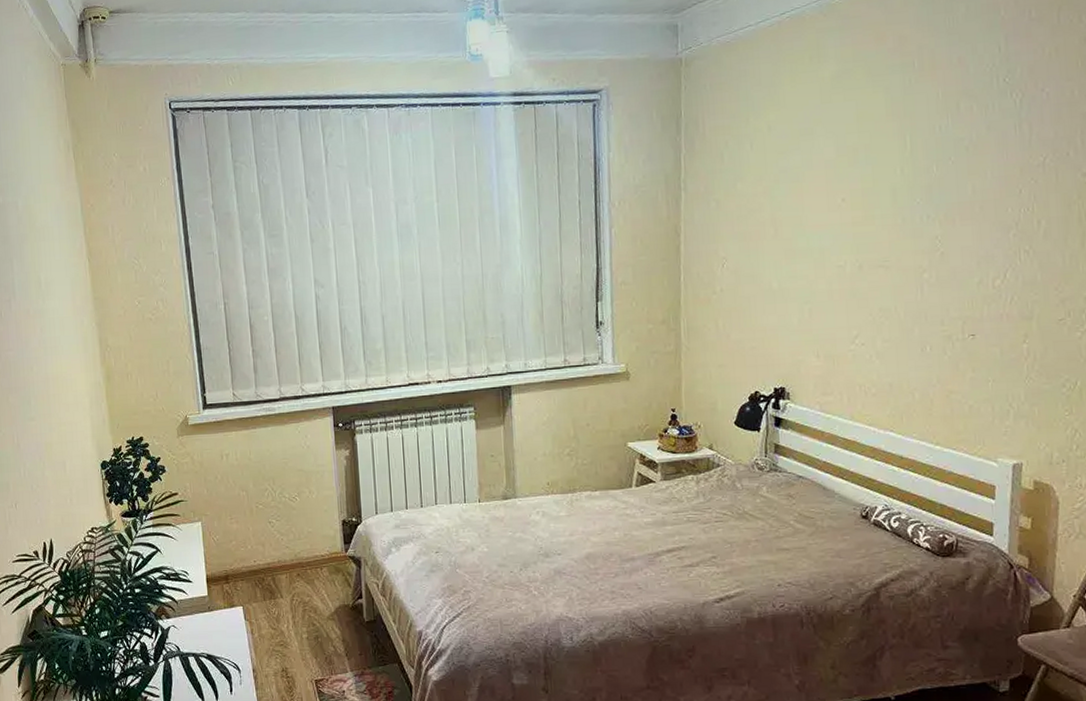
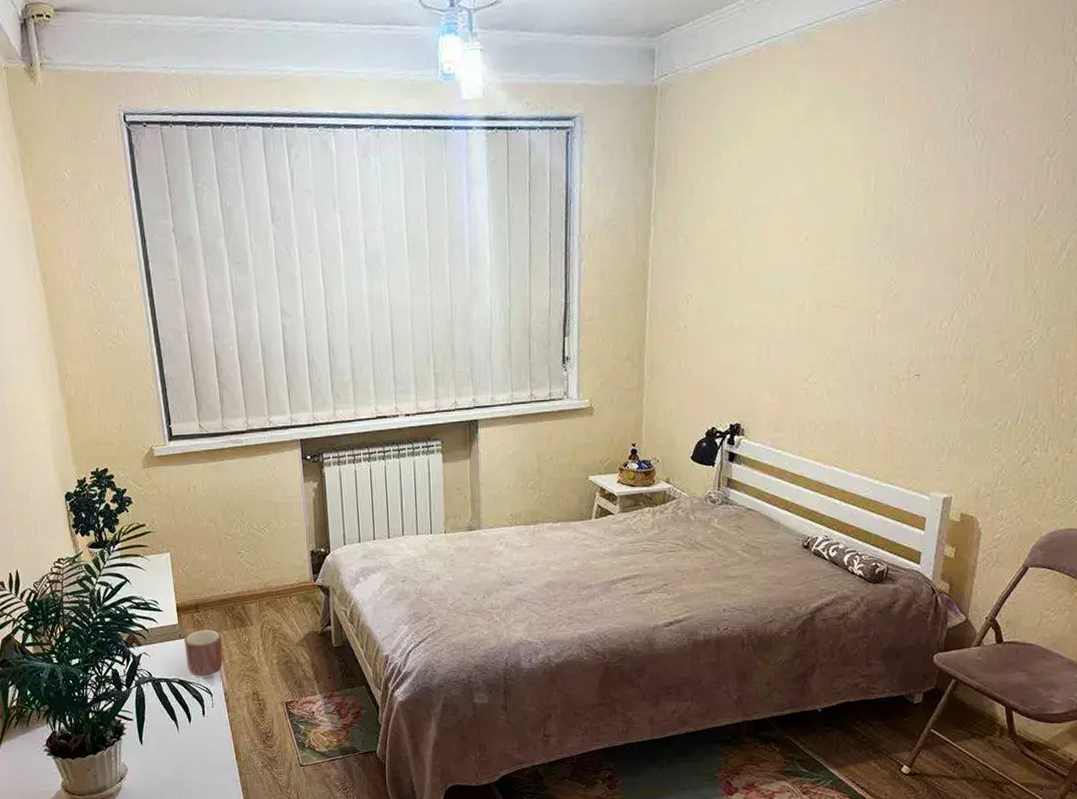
mug: none [213,601,252,653] -> present [184,628,223,678]

